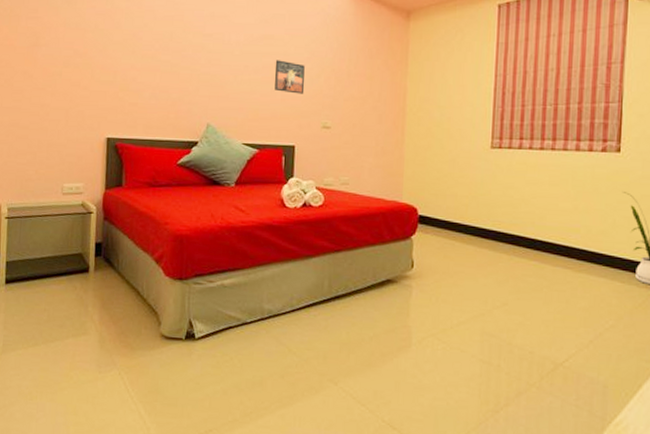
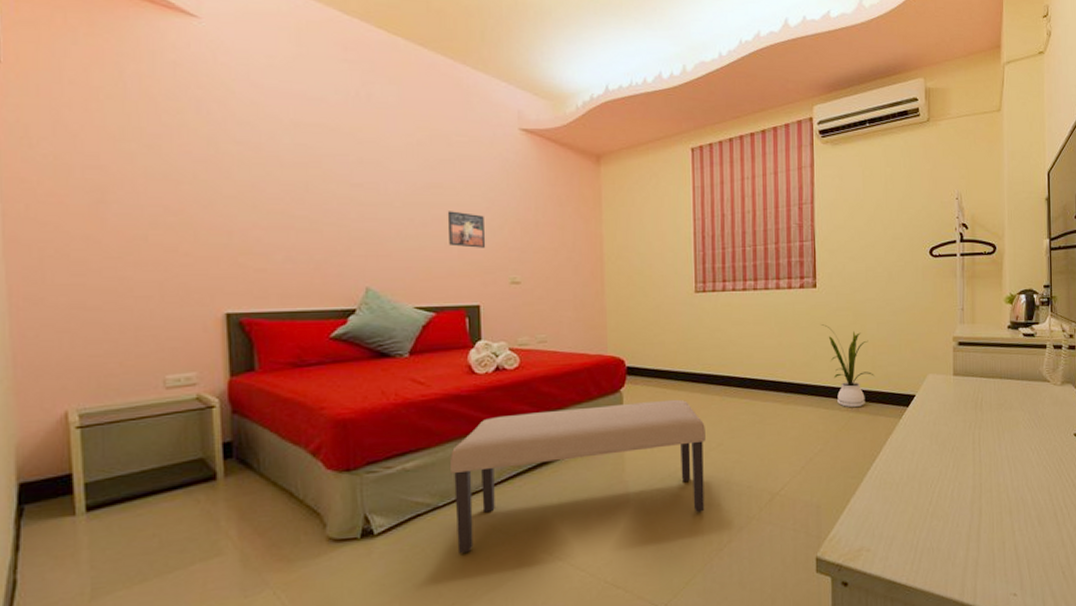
bench: none [258,248,491,370] -> present [449,399,706,554]

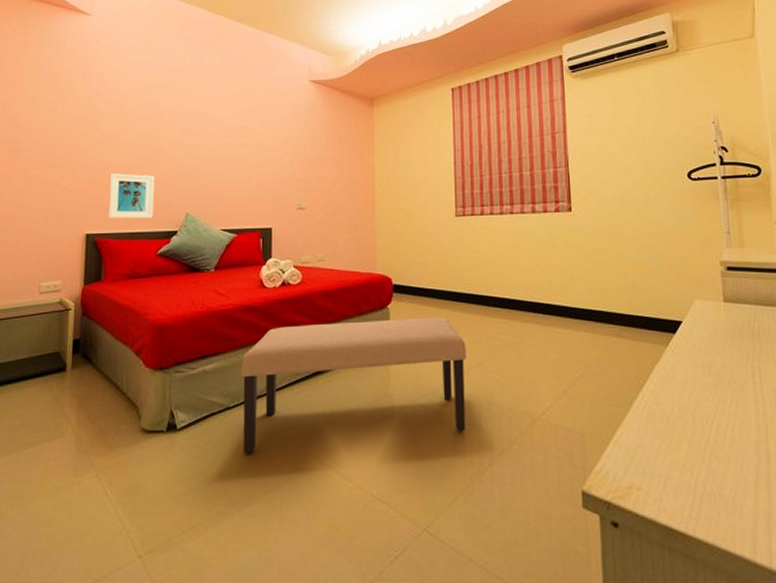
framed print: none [252,237,321,295] -> present [107,173,155,219]
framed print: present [447,211,486,248] -> none [250,149,279,179]
house plant: present [821,324,874,408] -> none [578,247,636,332]

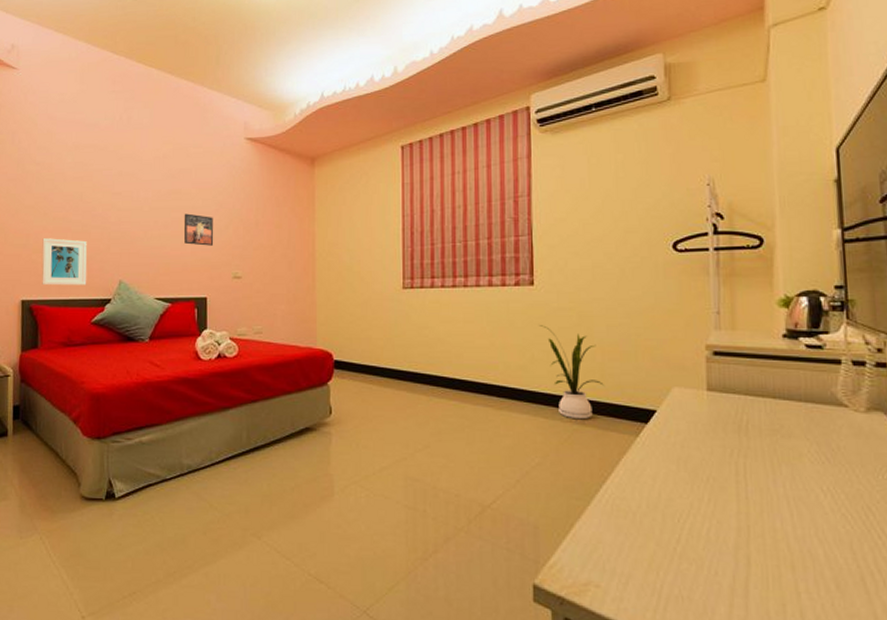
bench: present [240,317,466,454] -> none [176,396,411,526]
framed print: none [250,149,279,179] -> present [183,213,214,246]
house plant: none [578,247,636,332] -> present [540,325,604,420]

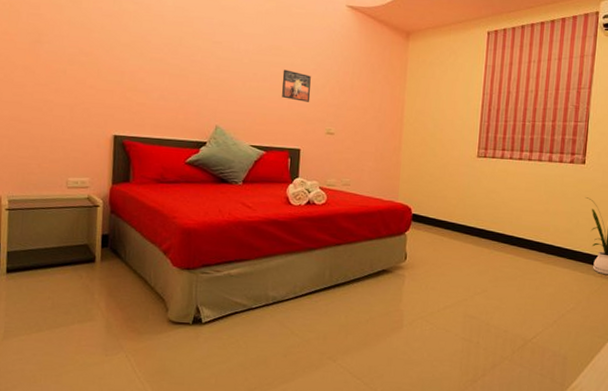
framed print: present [42,238,87,286] -> none [136,77,185,127]

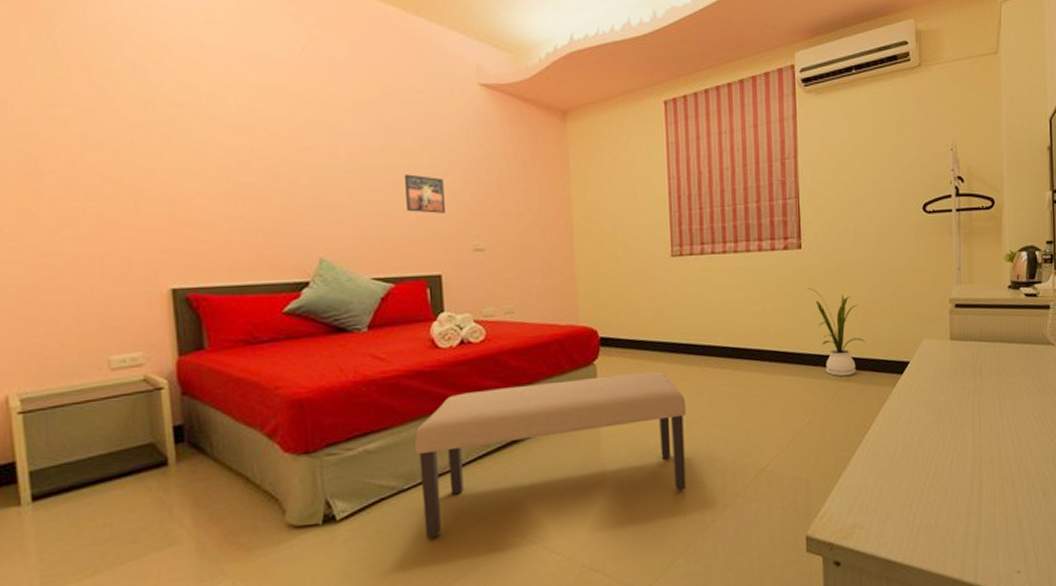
bench: none [263,241,473,349] -> present [413,371,686,539]

